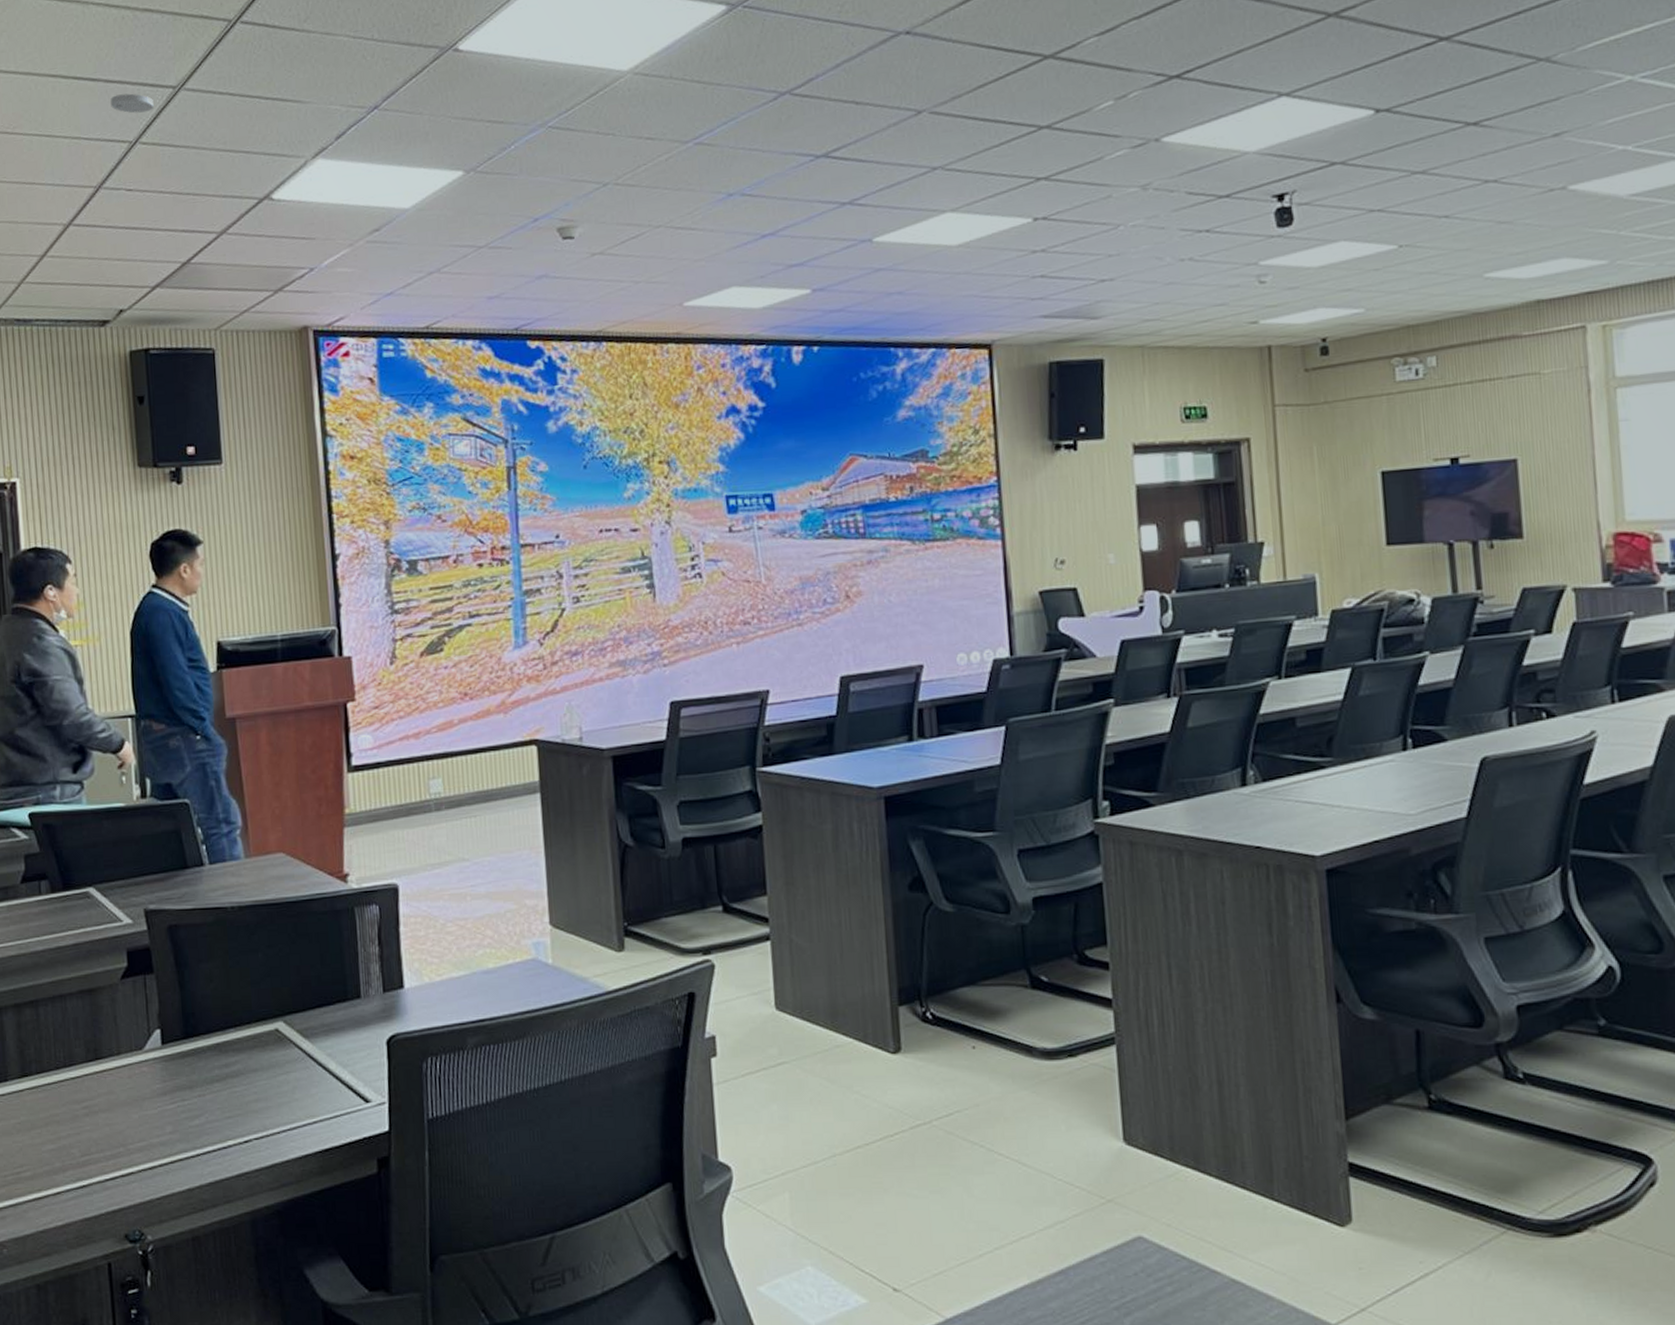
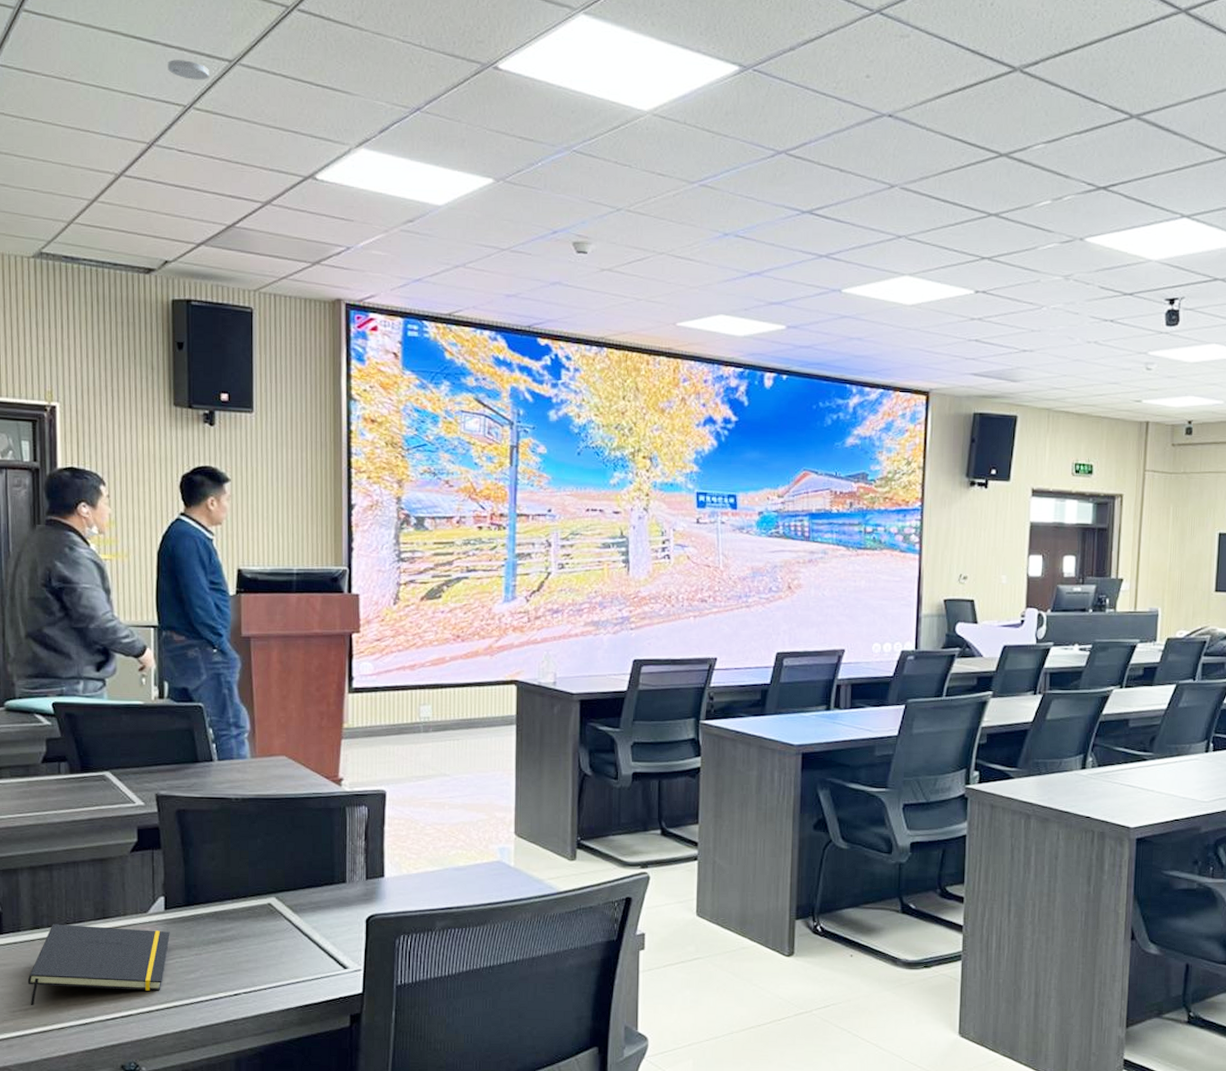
notepad: none [18,1069,170,1169] -> present [27,924,170,1006]

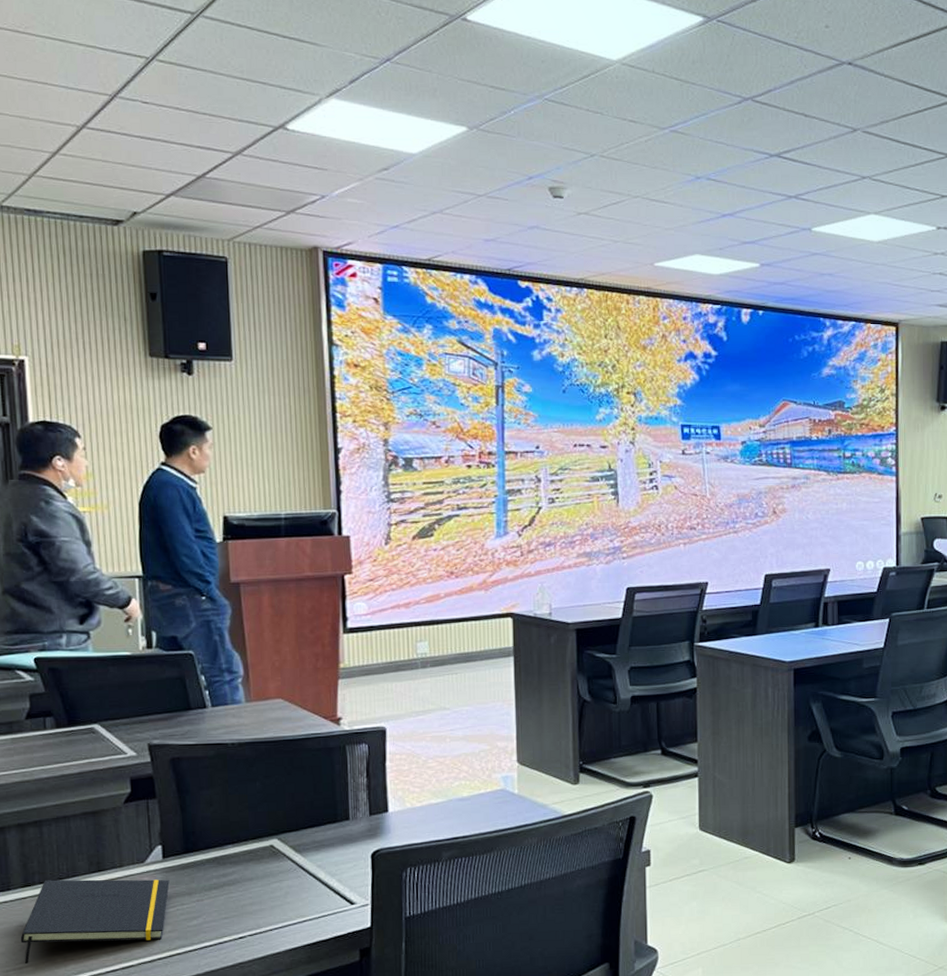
smoke detector: present [168,59,209,80] -> none [127,12,172,32]

